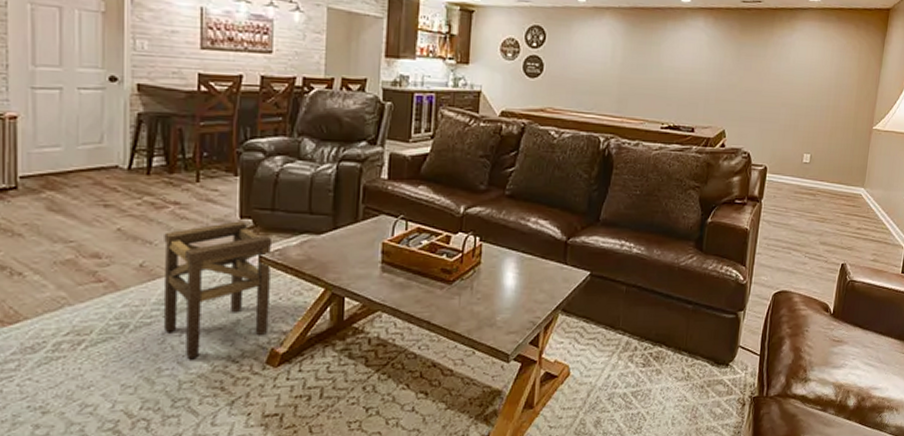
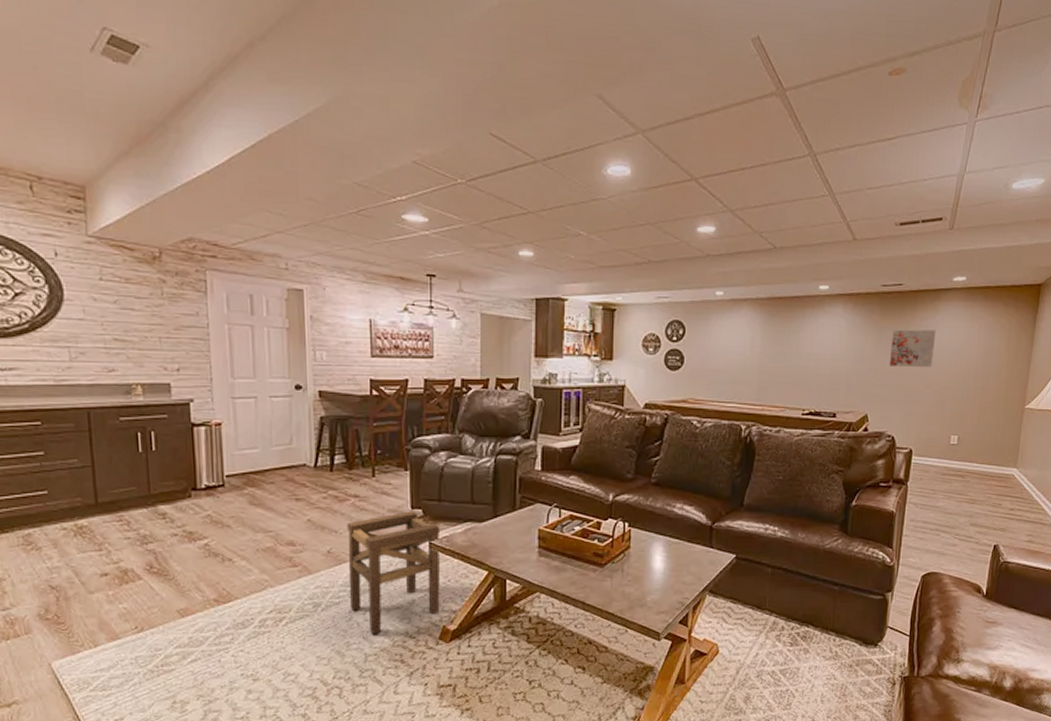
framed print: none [746,46,793,86] -> present [889,329,937,368]

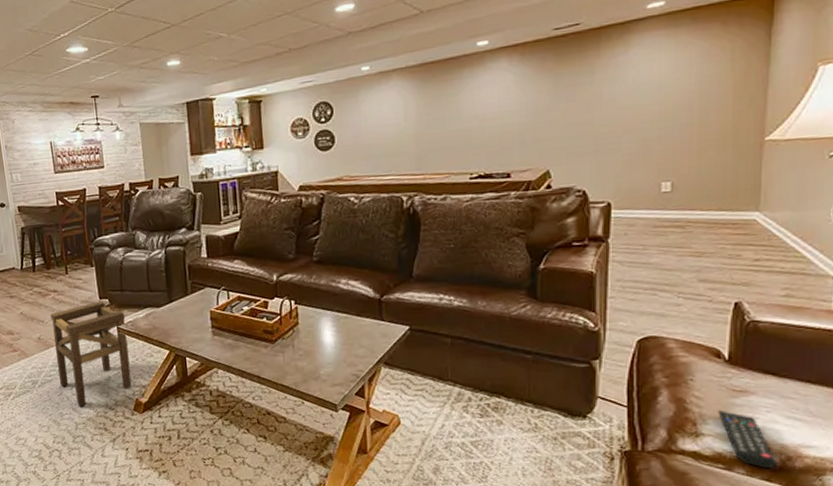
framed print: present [889,329,937,368] -> none [571,67,630,116]
remote control: none [975,639,1012,689] -> present [718,411,777,468]

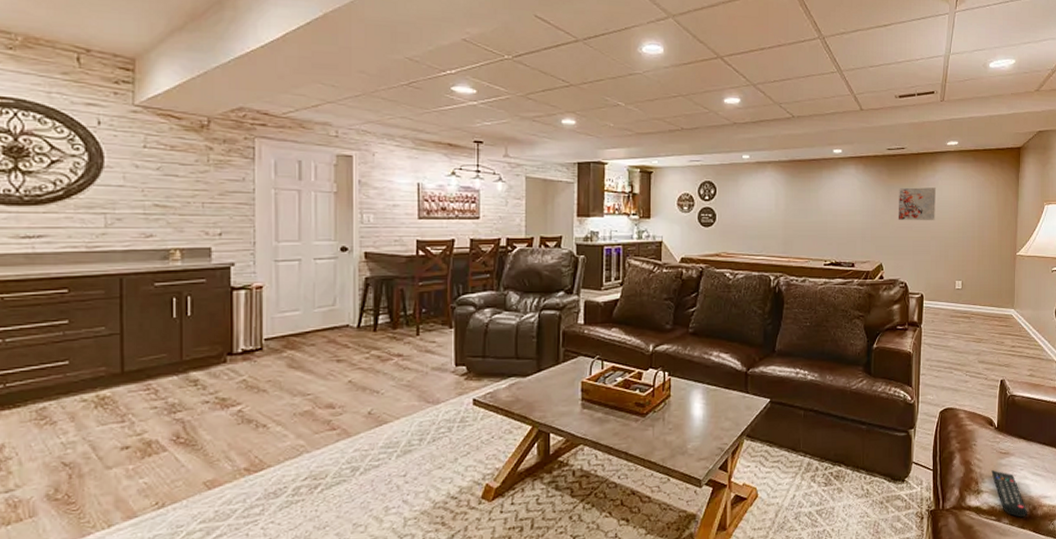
stool: present [50,301,132,407] -> none [389,368,485,498]
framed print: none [571,67,630,116] -> present [898,187,937,221]

